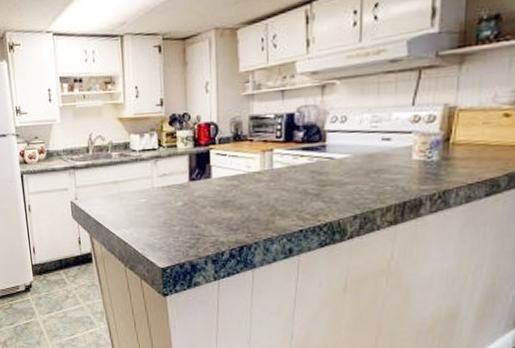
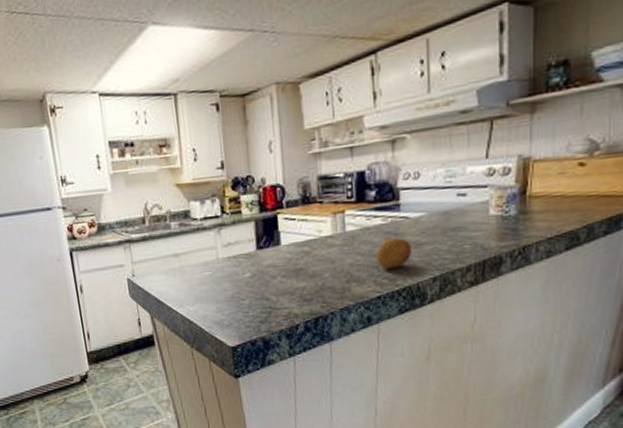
fruit: none [300,175,335,205] -> present [375,237,412,269]

